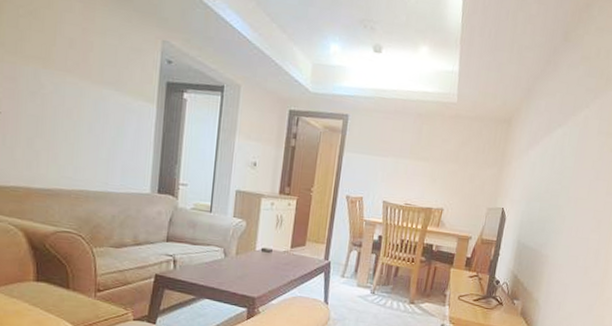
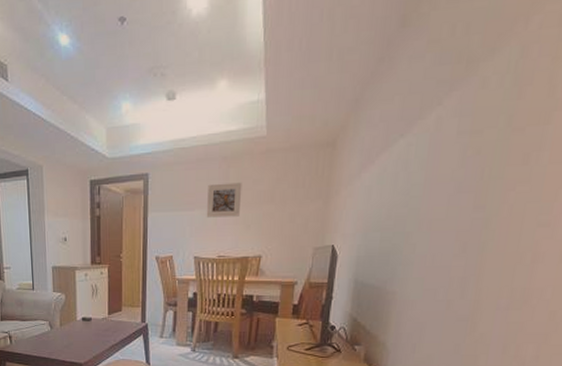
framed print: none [398,136,433,170] -> present [206,182,242,218]

